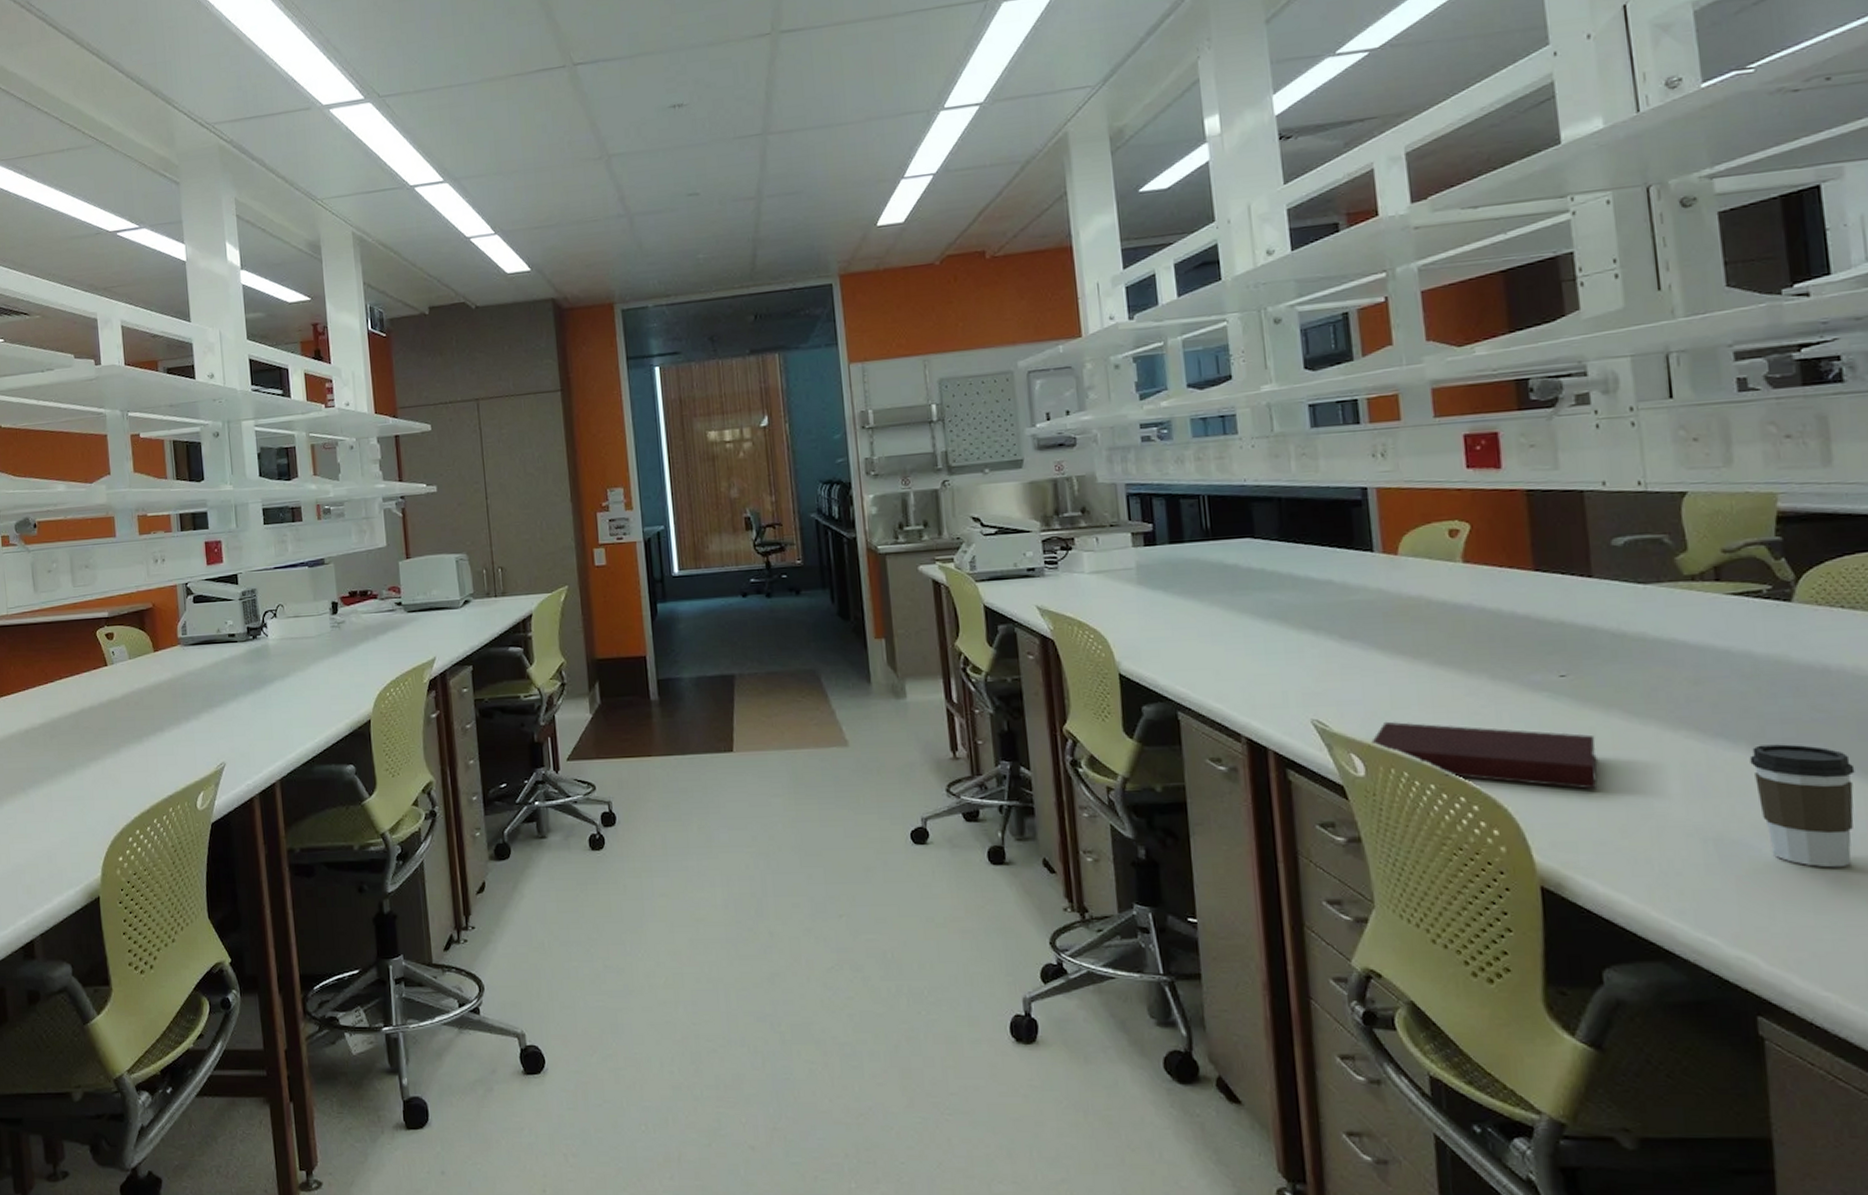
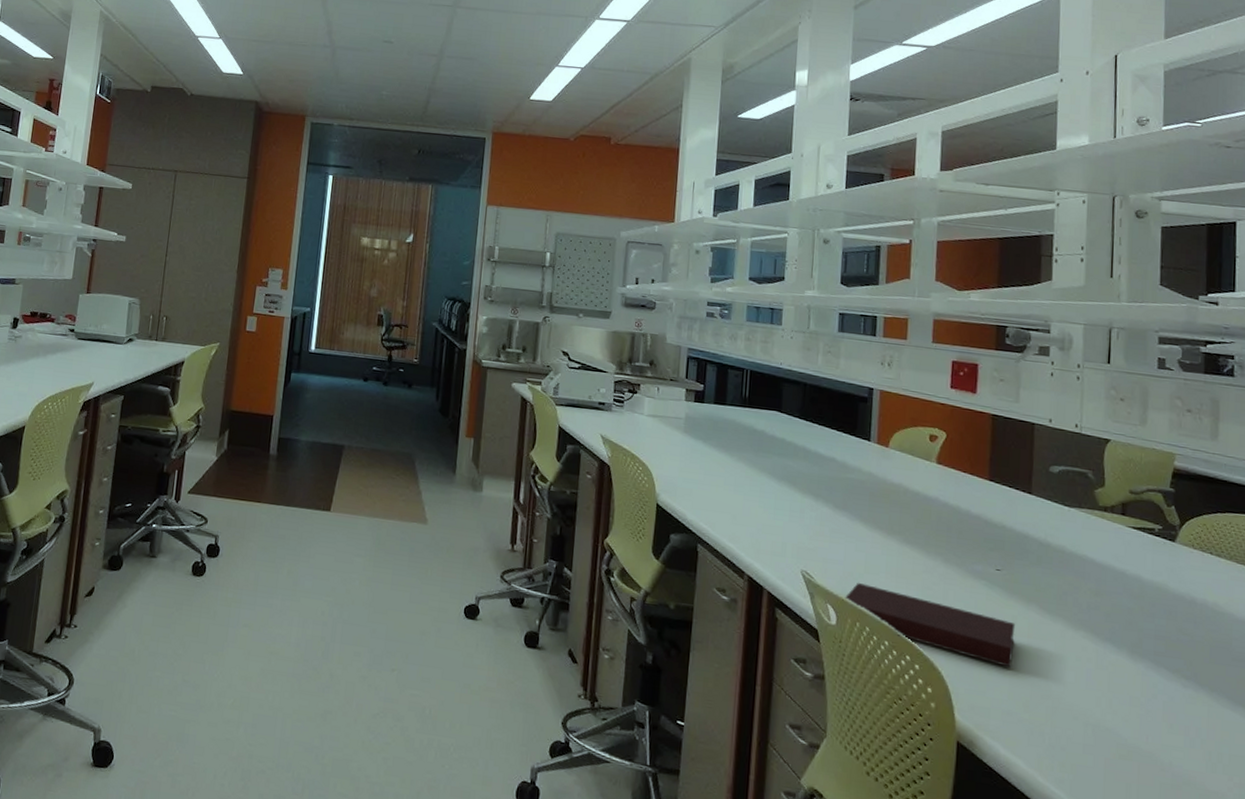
coffee cup: present [1749,744,1855,868] -> none [1128,653,1204,765]

